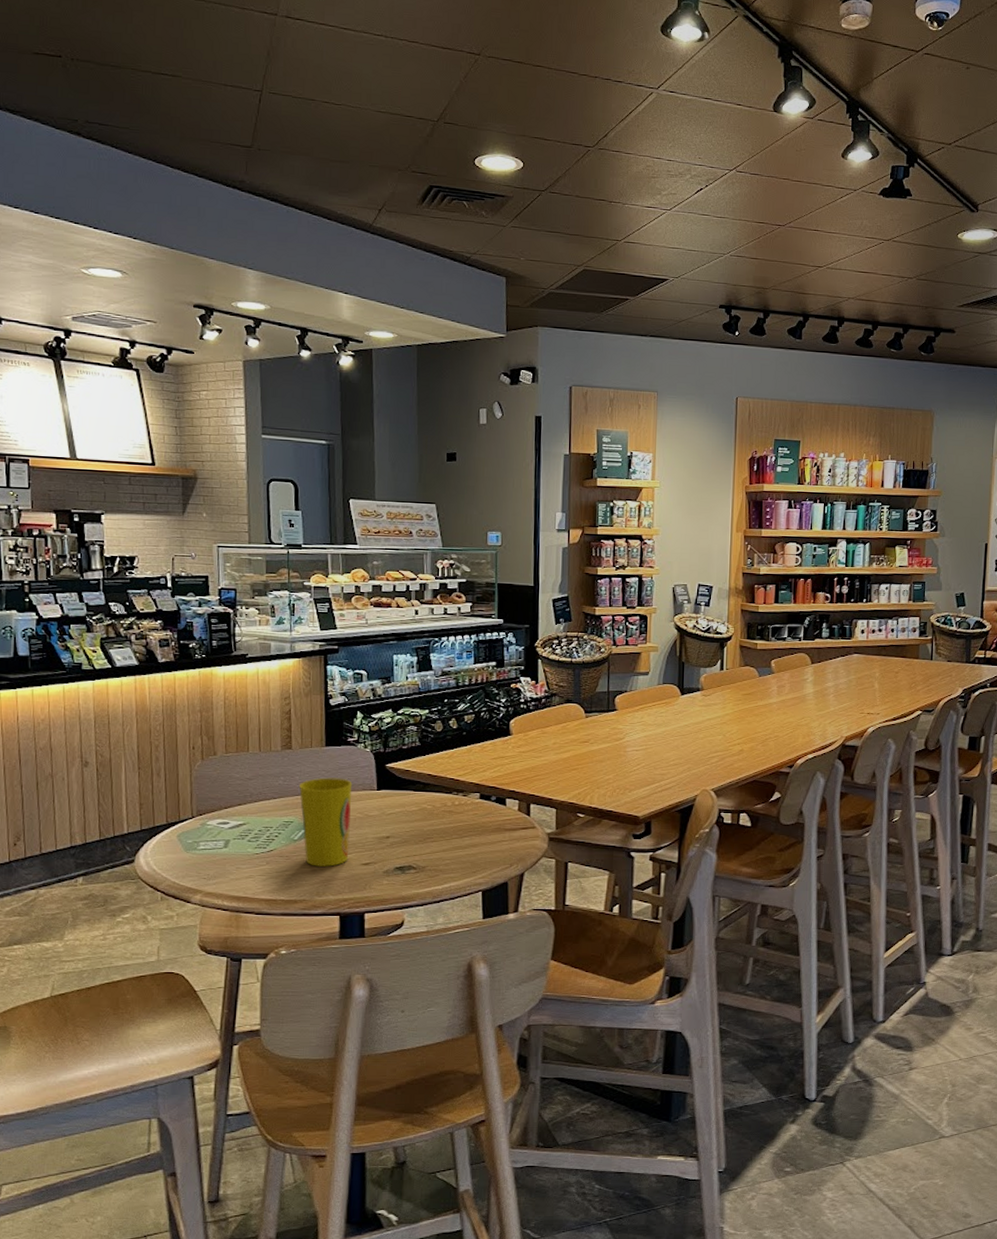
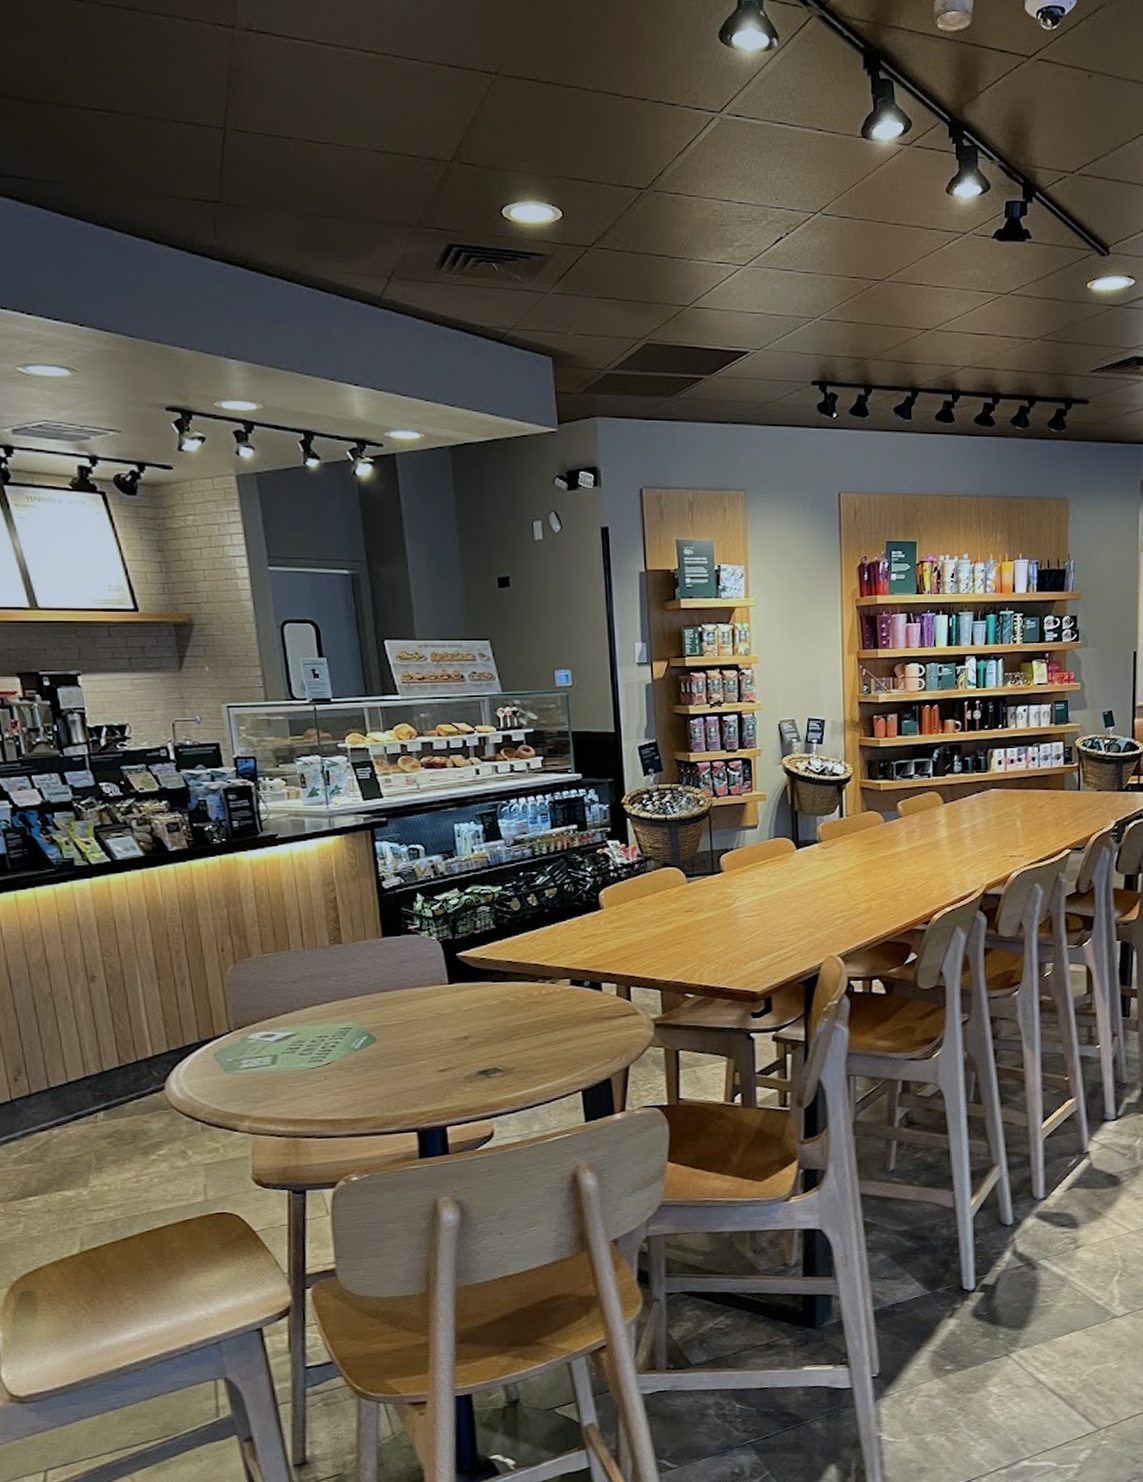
cup: present [299,777,353,868] -> none [355,973,422,1079]

